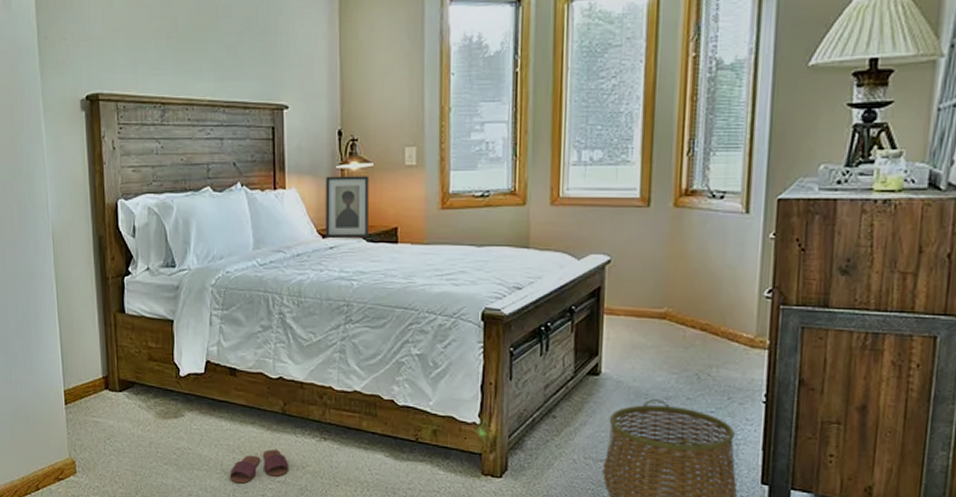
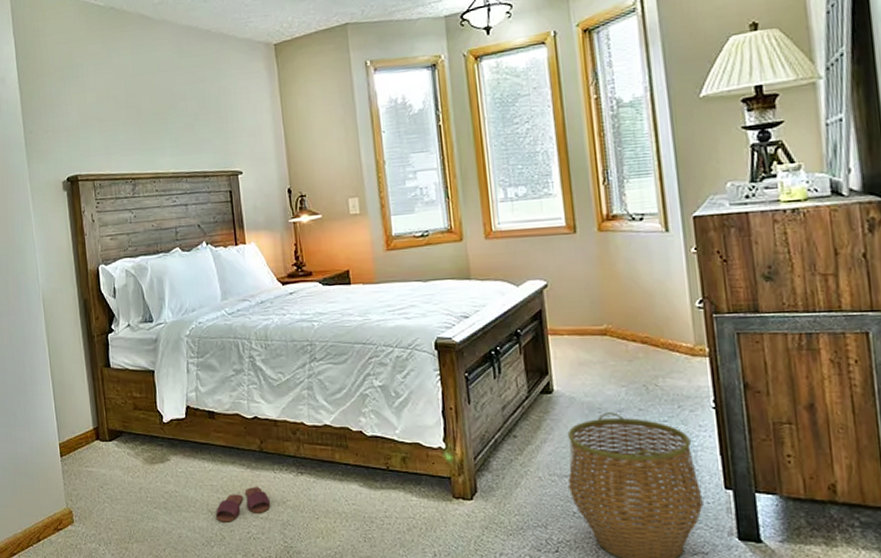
picture frame: present [325,176,369,238] -> none [280,226,324,284]

